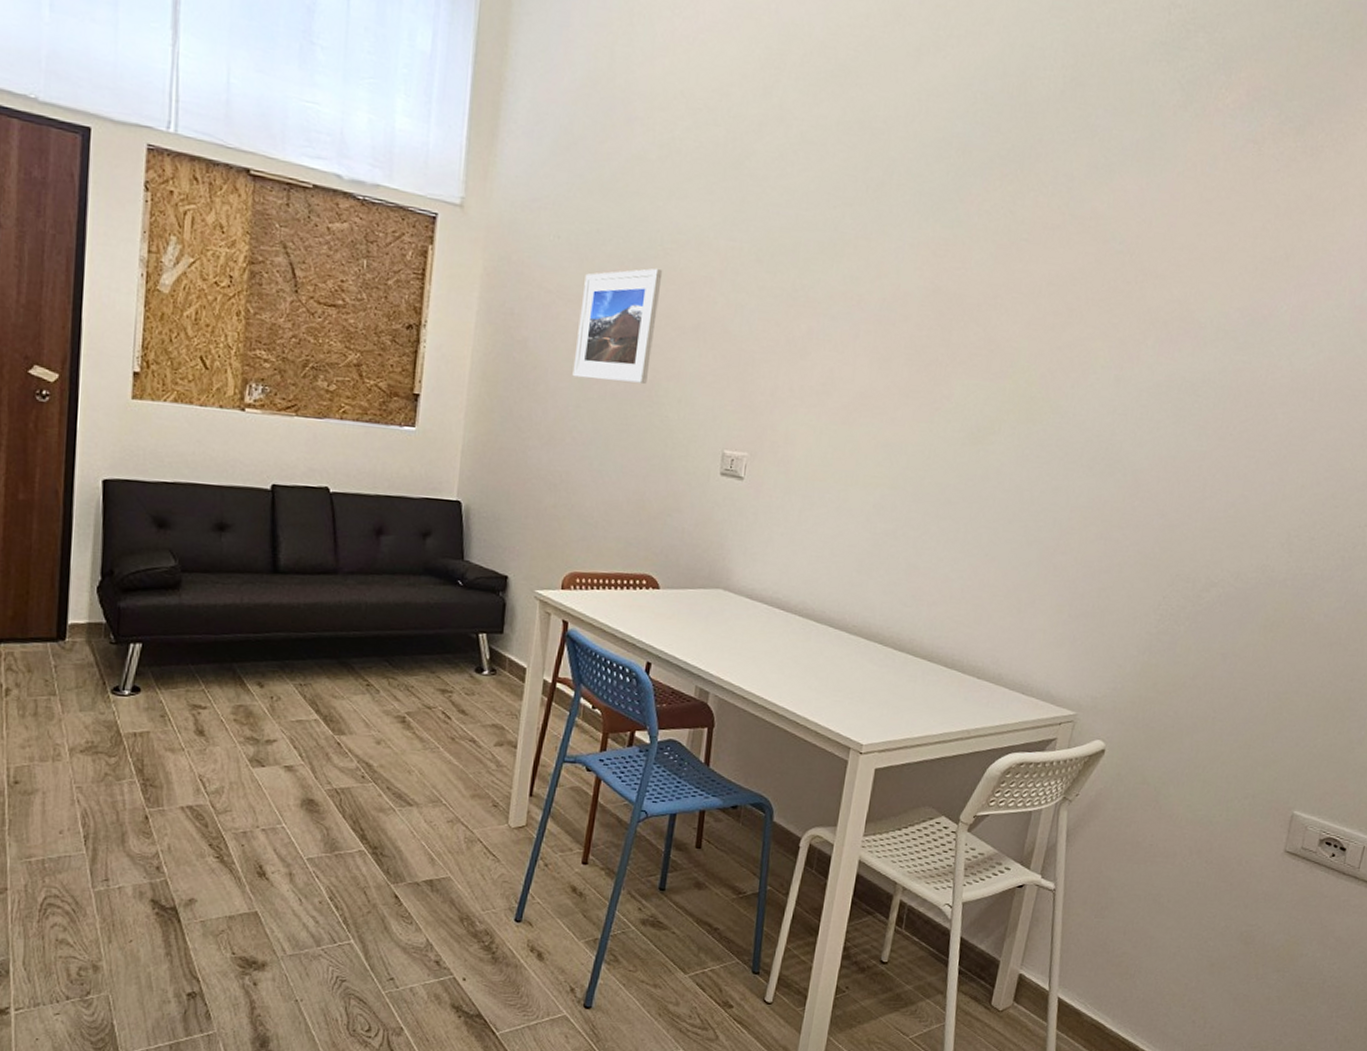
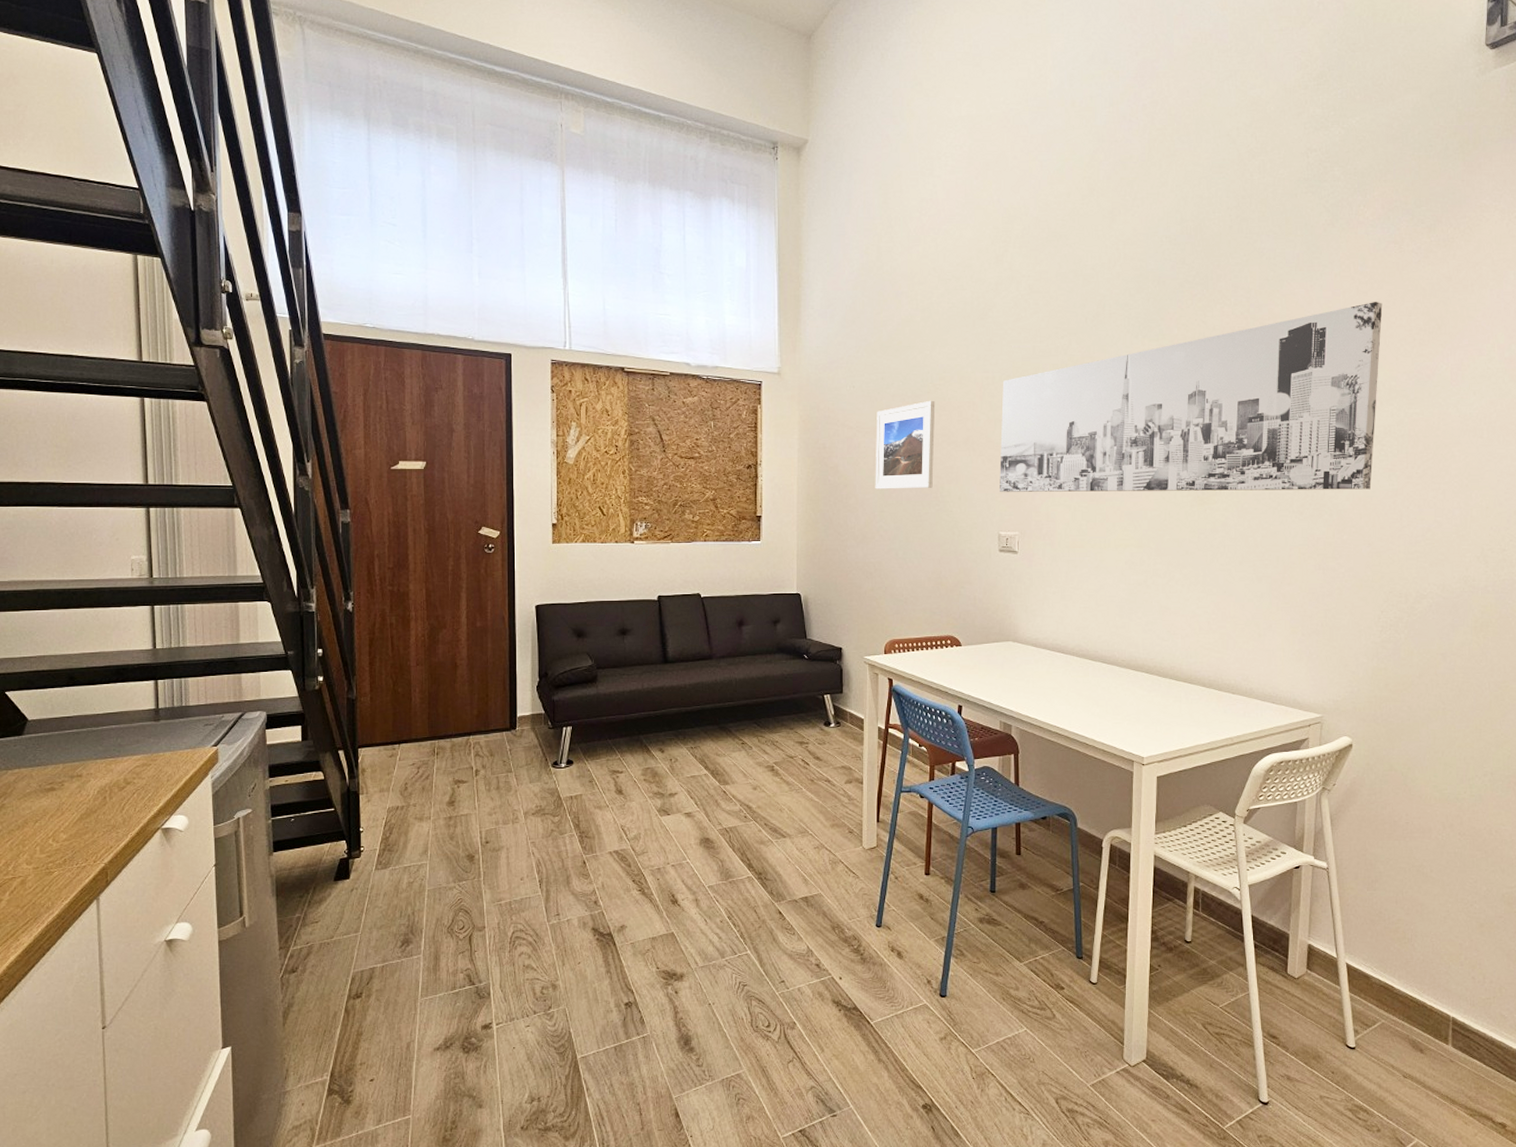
wall art: none [731,214,1227,449] -> present [999,302,1383,492]

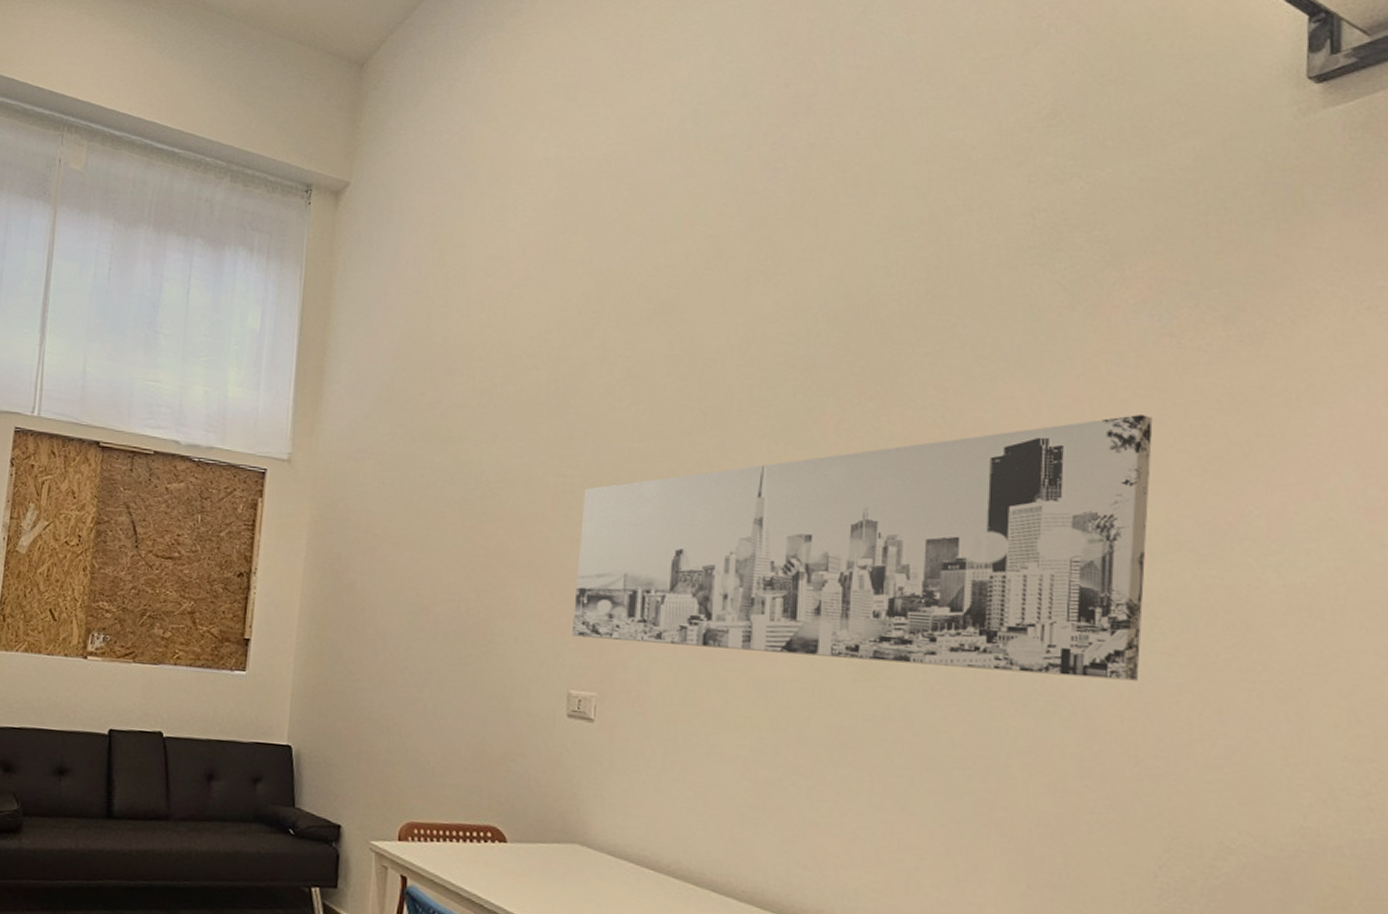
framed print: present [875,400,935,489] -> none [402,507,491,624]

